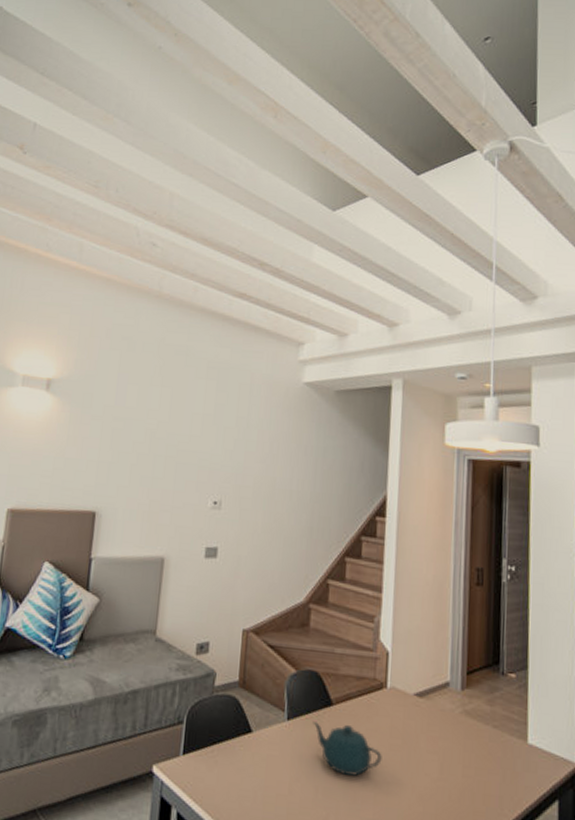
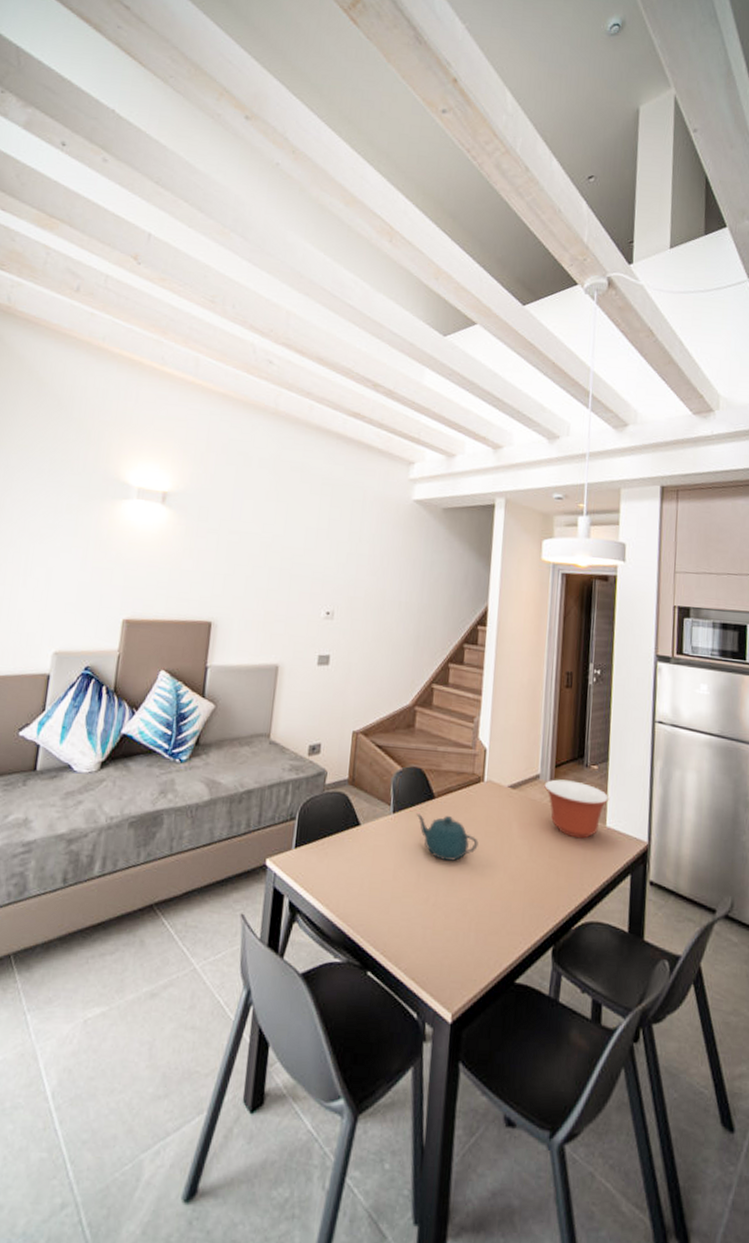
mixing bowl: none [455,687,530,757] -> present [544,779,610,839]

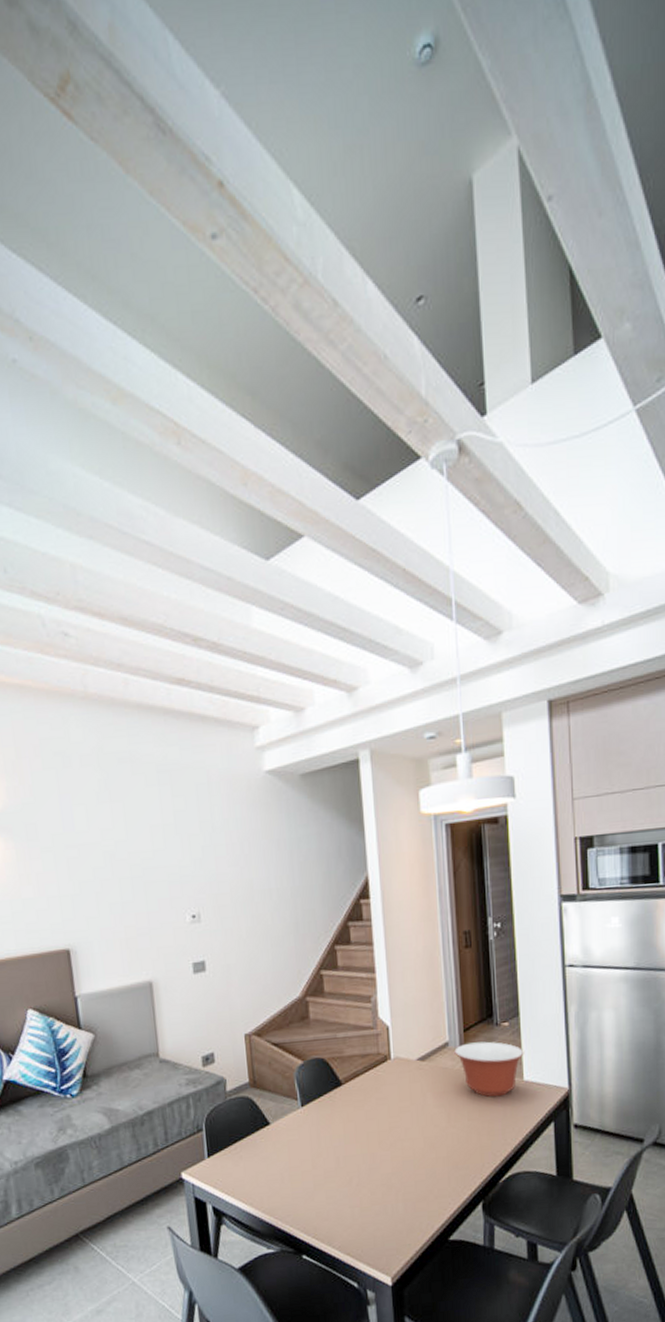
teapot: present [416,814,478,862] -> none [326,1098,394,1143]

